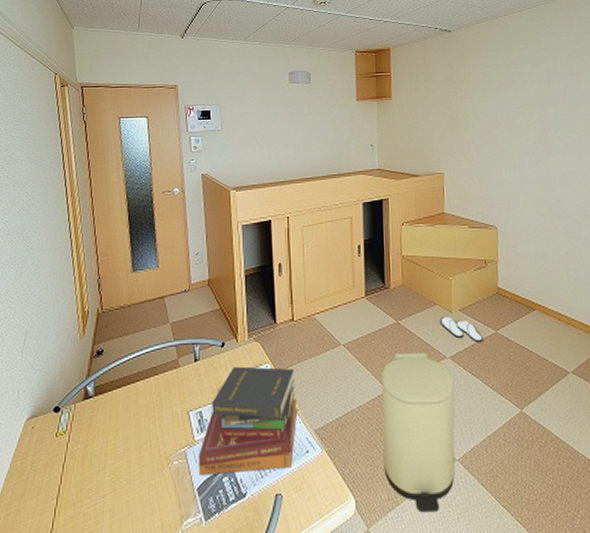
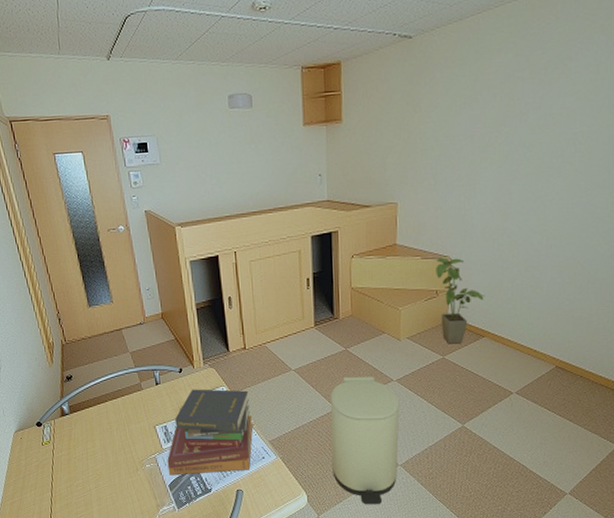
slippers: present [440,317,483,342] -> none [388,344,430,366]
house plant: none [482,227,533,317] -> present [436,257,486,344]

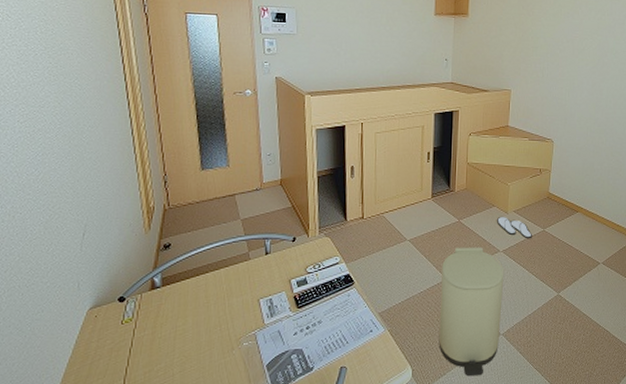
books: present [167,389,253,476] -> none [268,259,364,354]
slippers: none [388,344,430,366] -> present [497,217,532,238]
house plant: present [436,257,486,344] -> none [540,140,580,218]

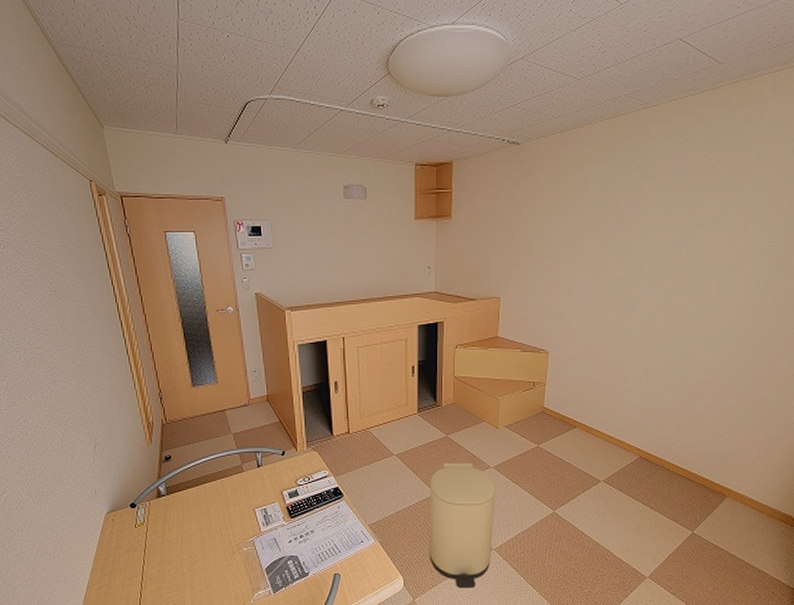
slippers: present [497,217,532,238] -> none [487,432,525,454]

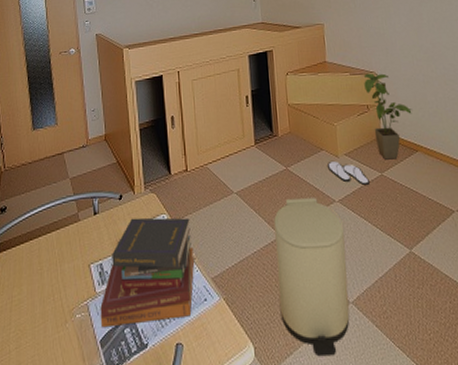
books: none [265,472,354,559] -> present [100,218,195,328]
slippers: none [487,432,525,454] -> present [328,161,370,185]
house plant: none [534,351,579,433] -> present [363,73,413,160]

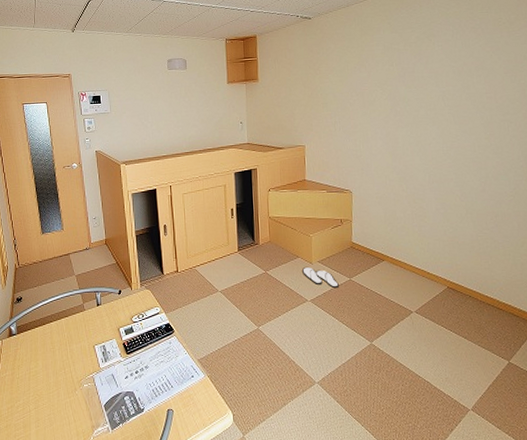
books: present [100,218,195,328] -> none [104,309,184,395]
pedal bin: present [274,196,350,357] -> none [253,296,315,424]
house plant: present [363,73,413,160] -> none [339,191,383,267]

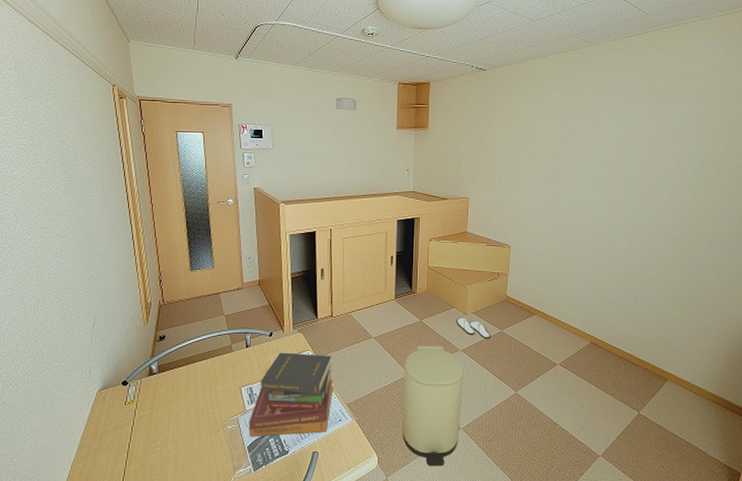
books: none [104,309,184,395] -> present [248,352,334,437]
pedal bin: none [253,296,315,424] -> present [402,345,464,467]

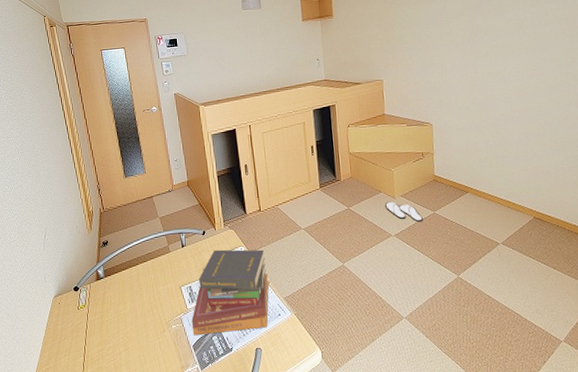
pedal bin: present [402,345,464,467] -> none [337,232,403,360]

